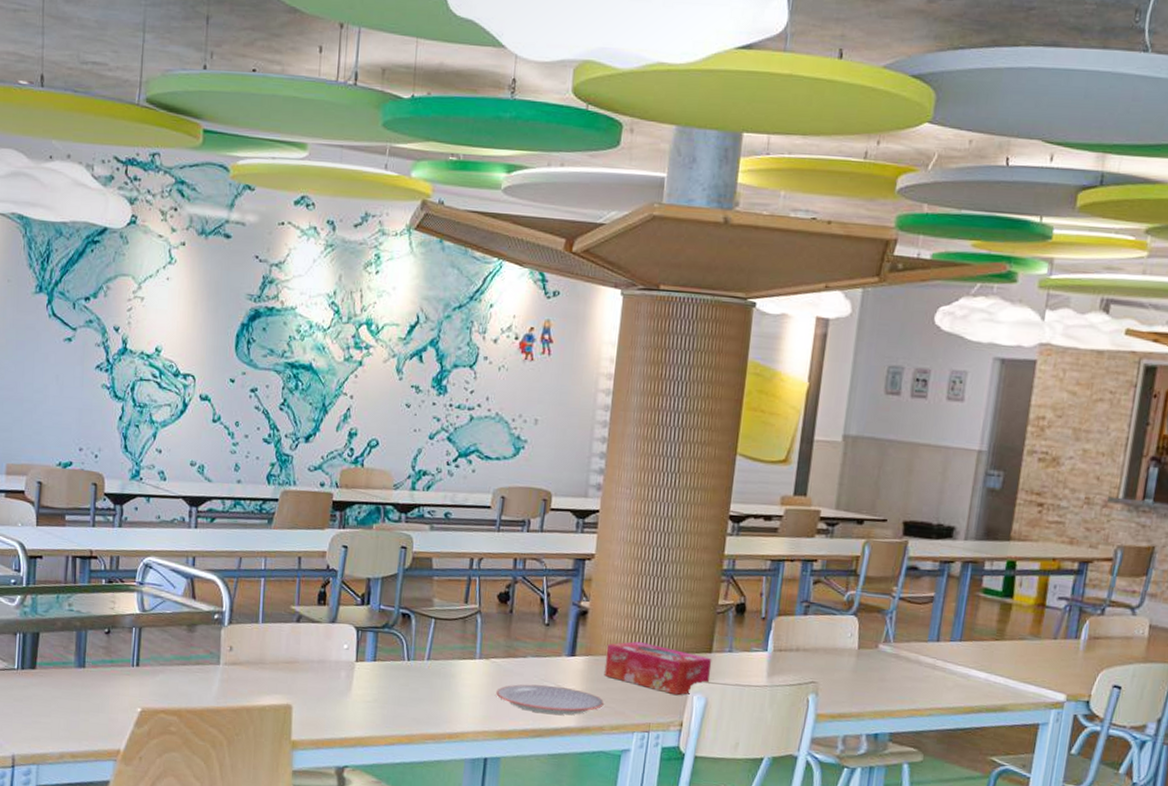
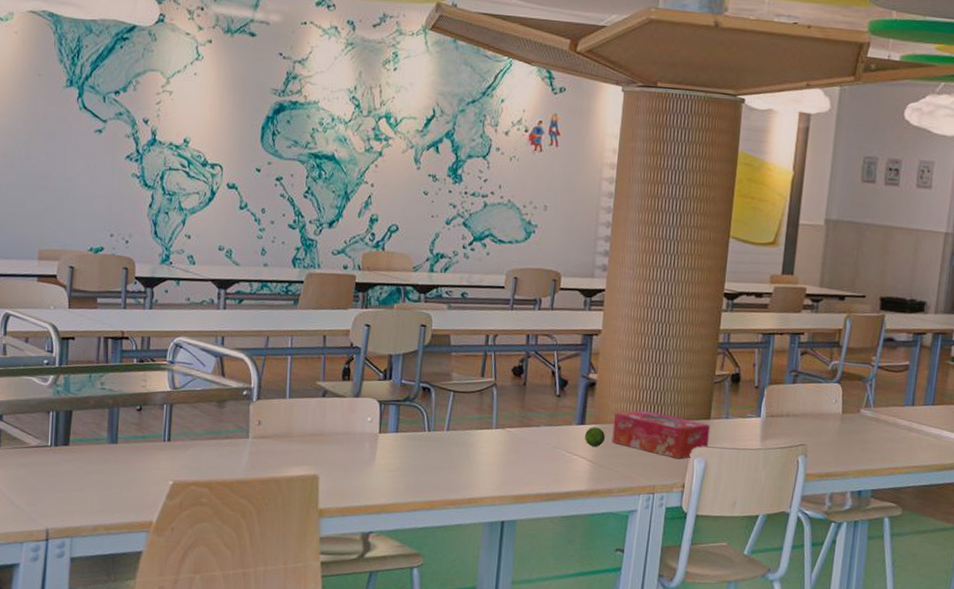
plate: present [496,684,604,715] -> none [512,451,612,480]
fruit: none [575,659,598,680] -> present [585,427,606,447]

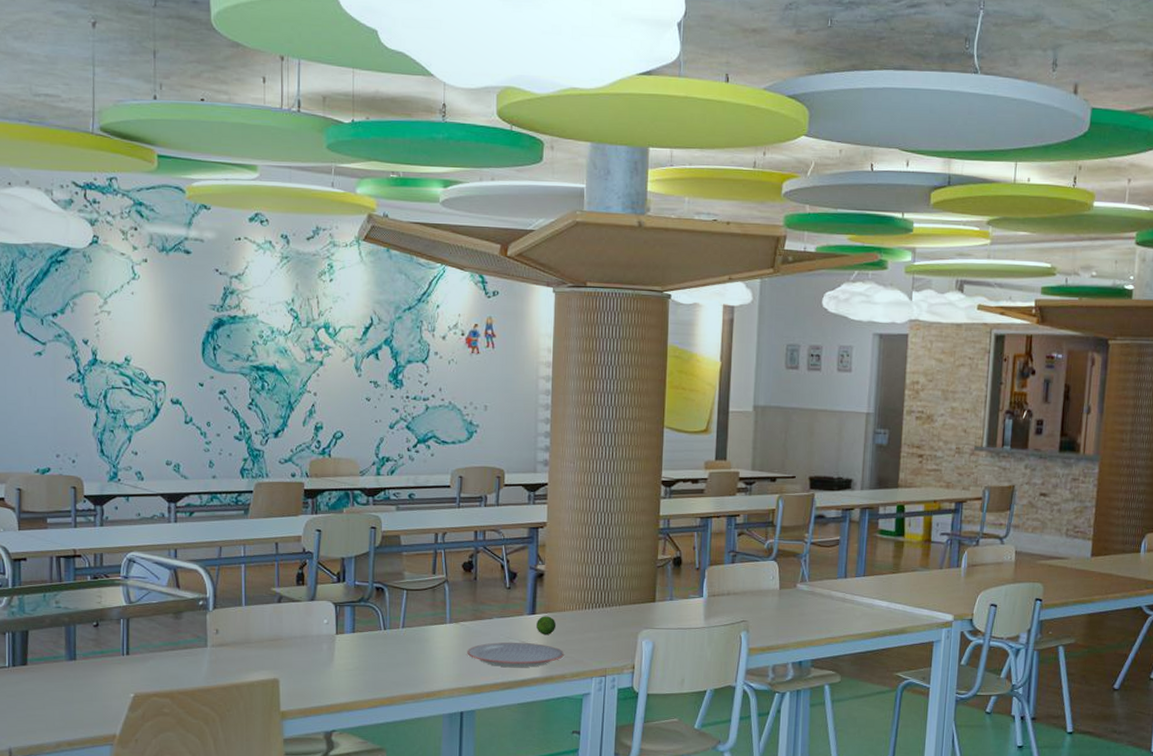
plate: none [512,451,612,480] -> present [467,642,564,667]
tissue box: present [612,409,711,460] -> none [562,596,656,642]

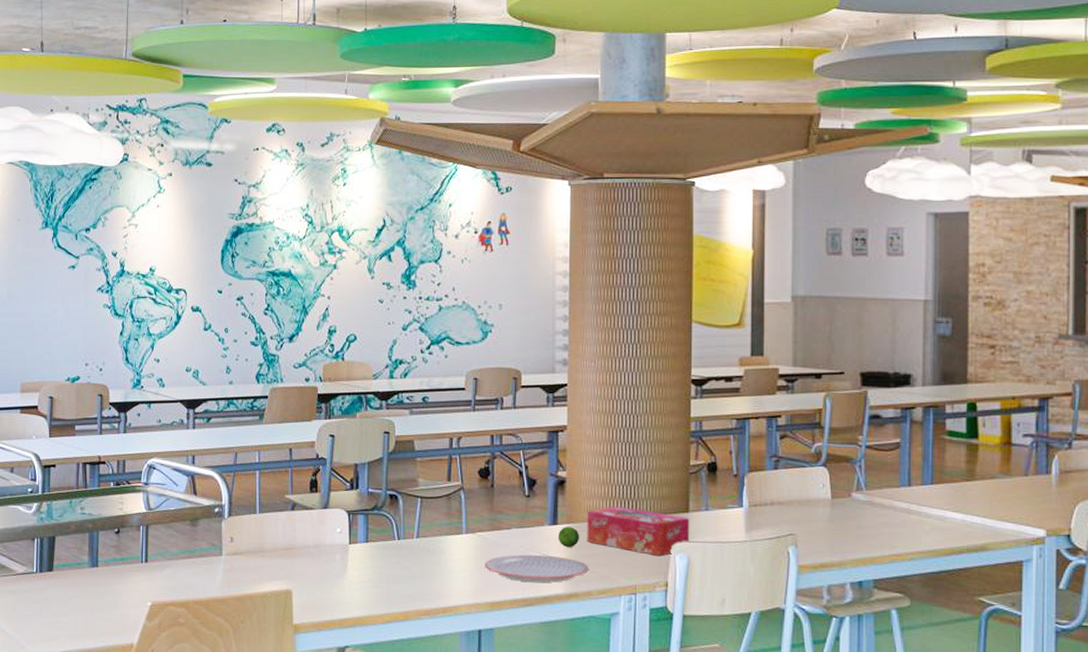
tissue box: none [562,596,656,642] -> present [587,506,690,557]

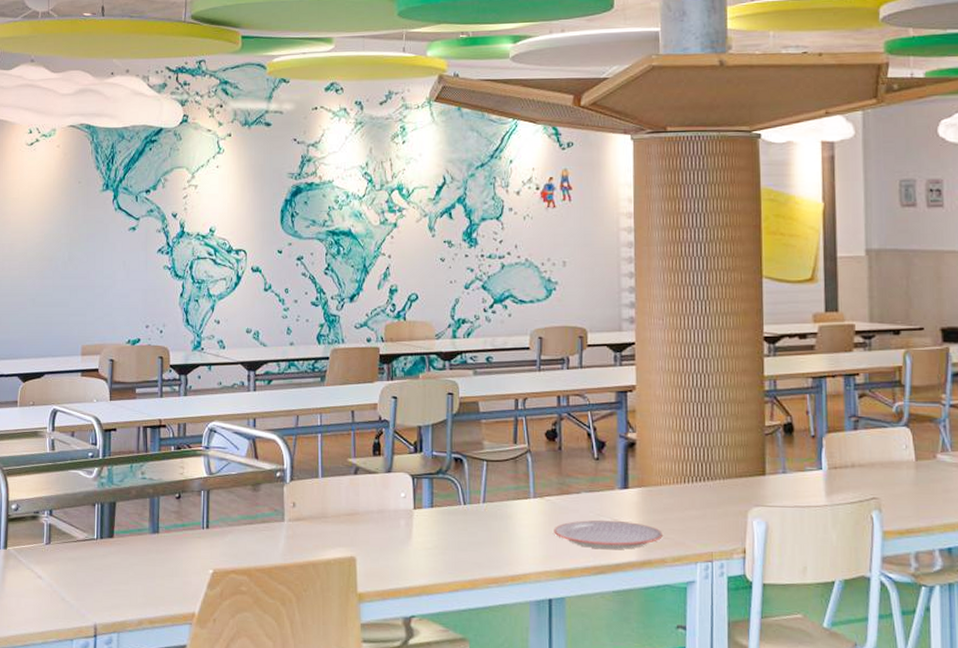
fruit: present [559,527,580,547] -> none [630,491,652,512]
tissue box: present [587,506,690,557] -> none [658,468,768,522]

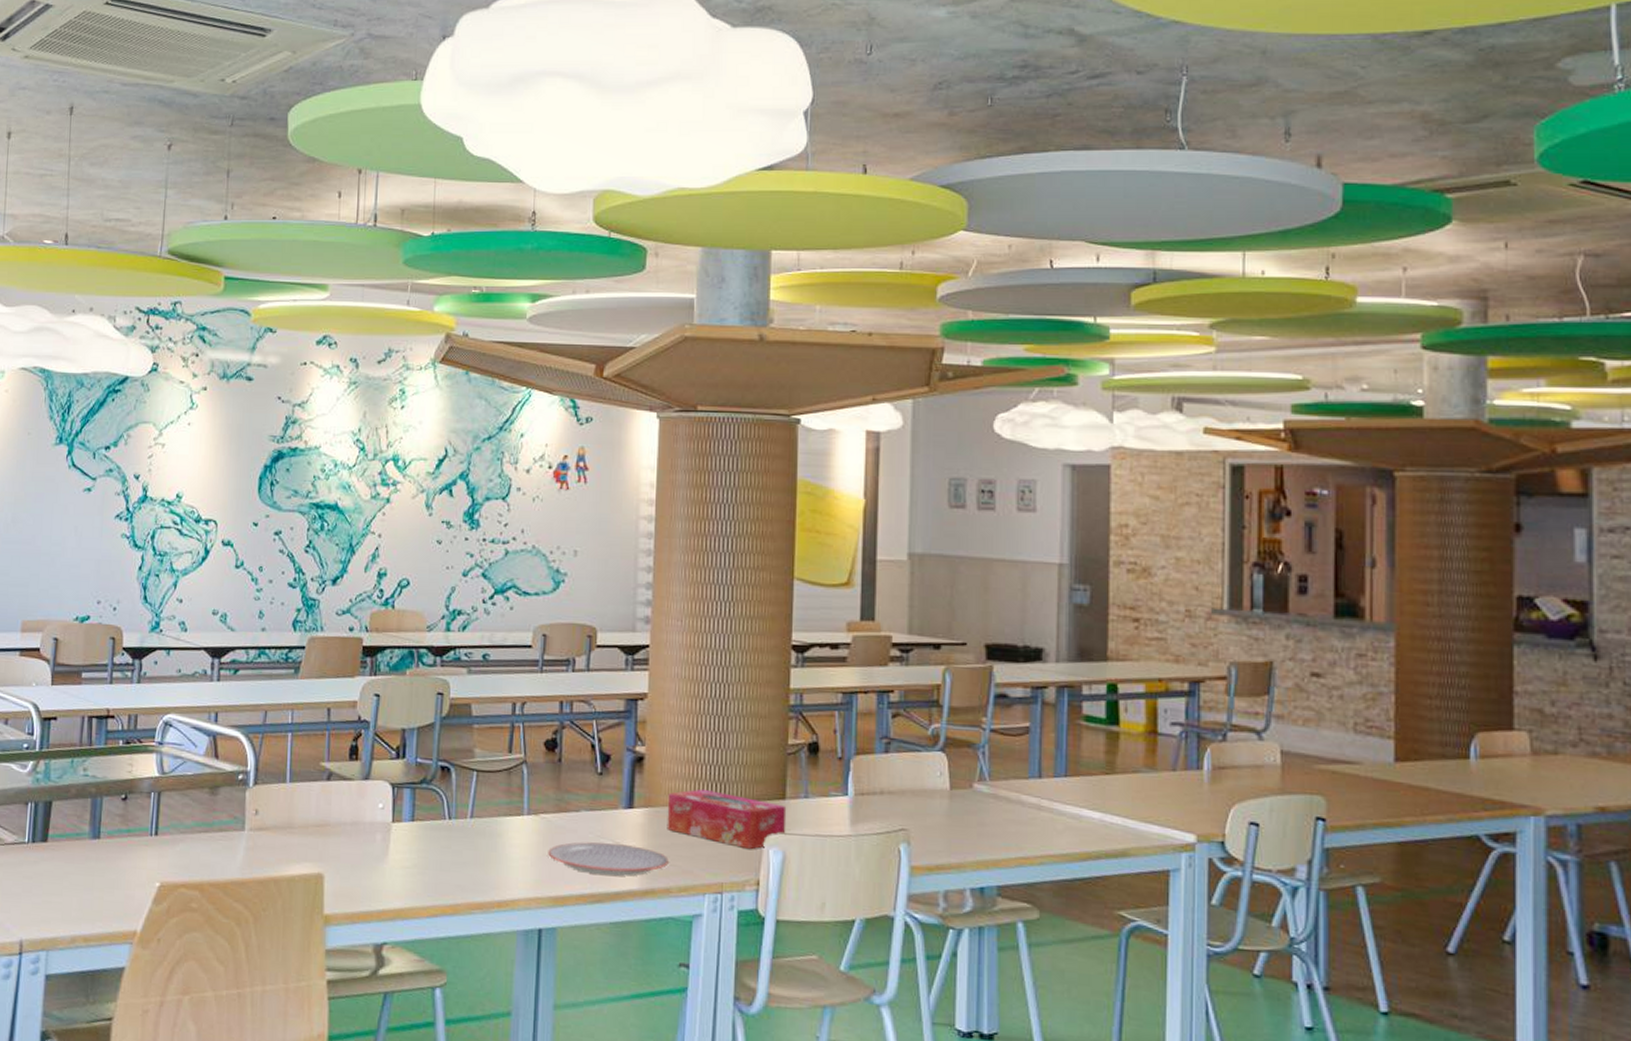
tissue box: none [658,468,768,522] -> present [667,788,787,850]

